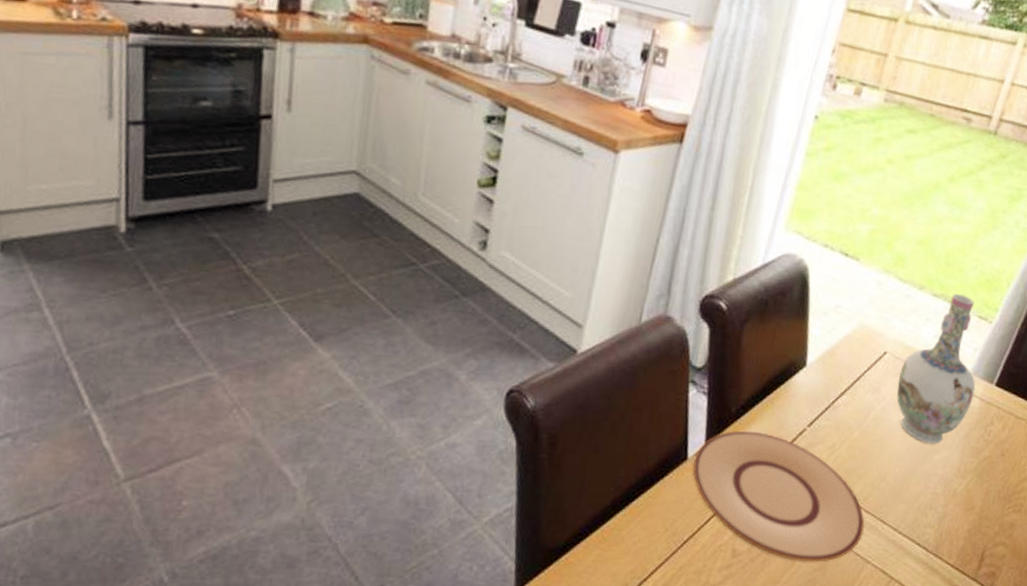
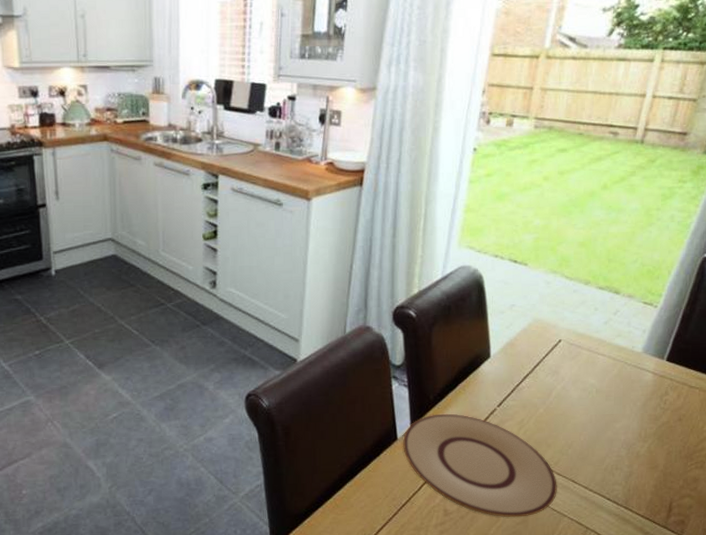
vase: present [896,293,976,444] -> none [574,284,648,414]

